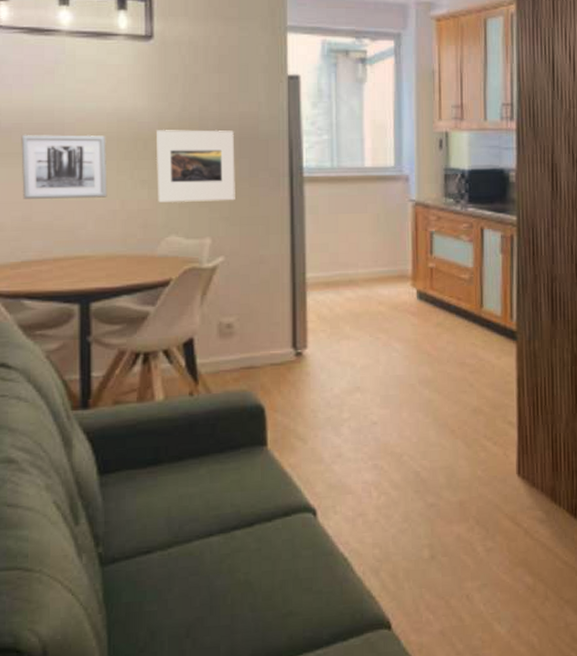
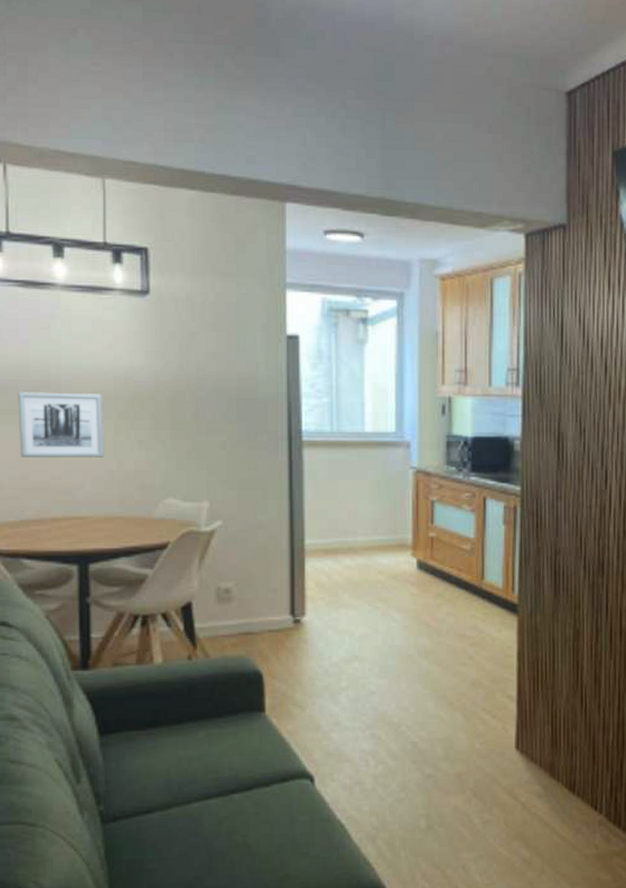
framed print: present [155,130,235,203] -> none [152,389,233,464]

